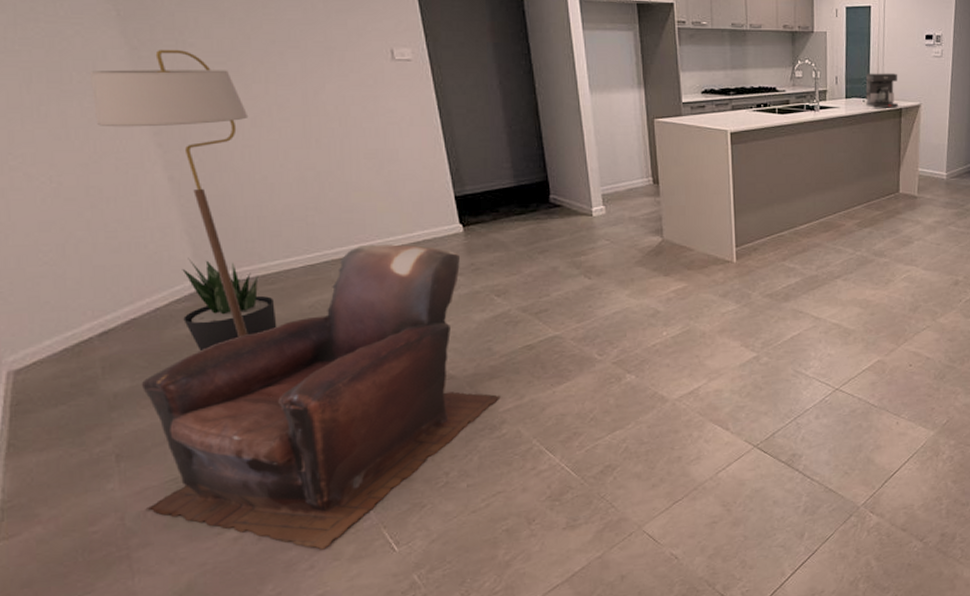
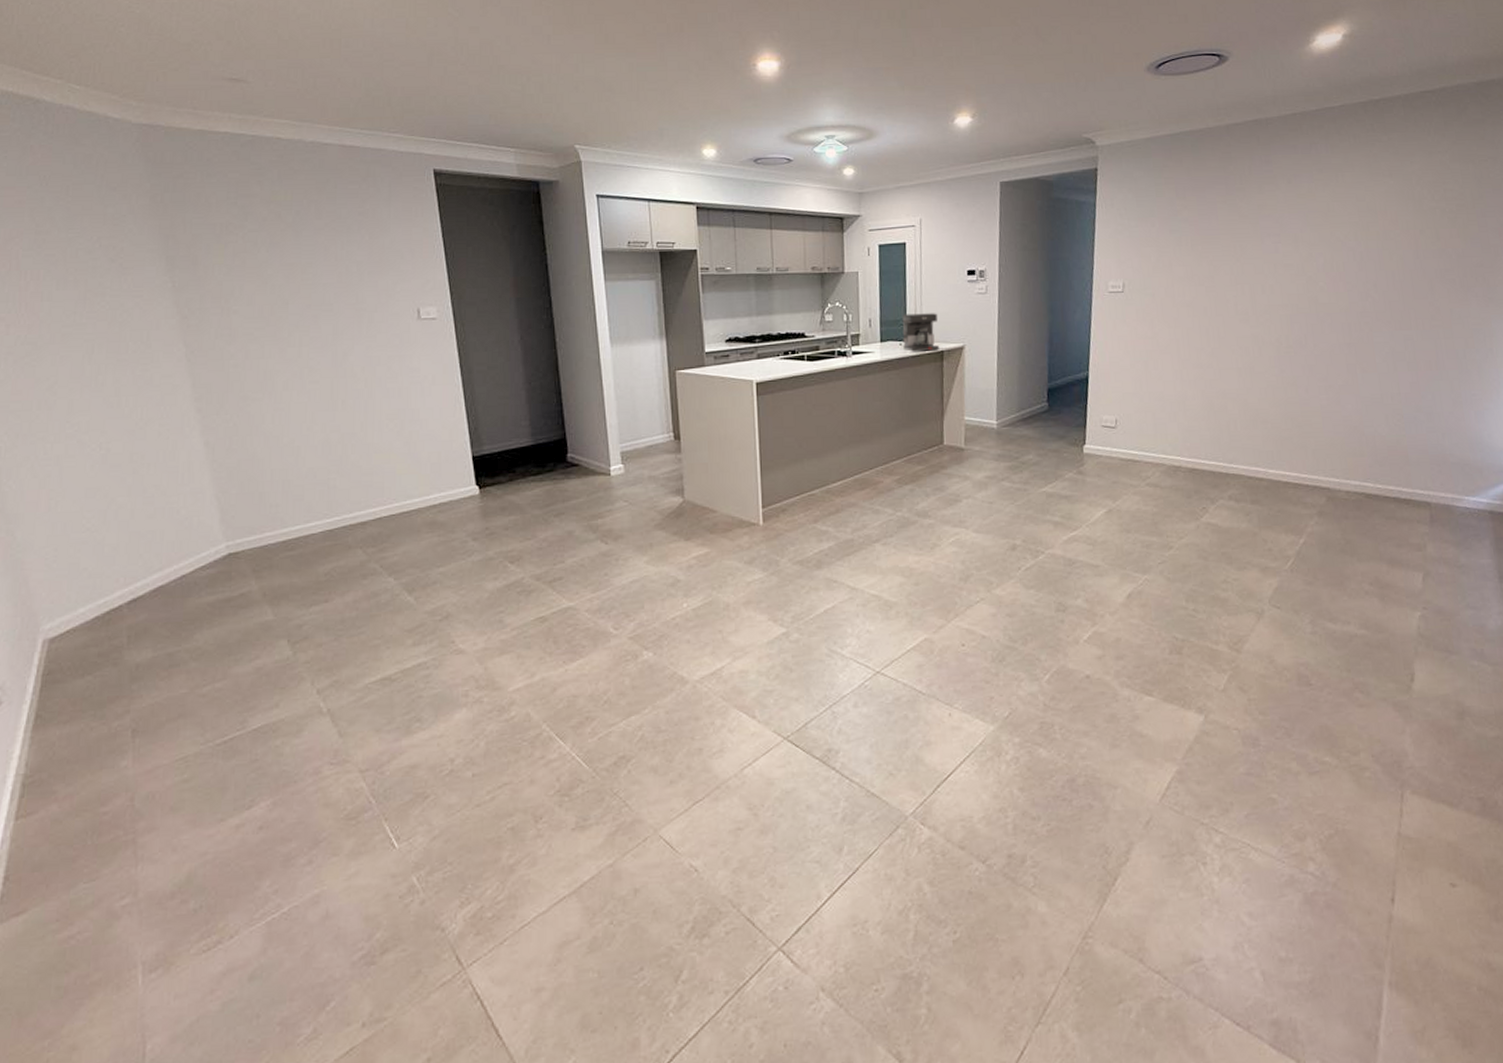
floor lamp: present [91,49,249,338] -> none [144,316,282,606]
armchair: present [141,244,501,550] -> none [154,508,510,843]
planter: present [182,258,277,352] -> none [206,523,294,621]

